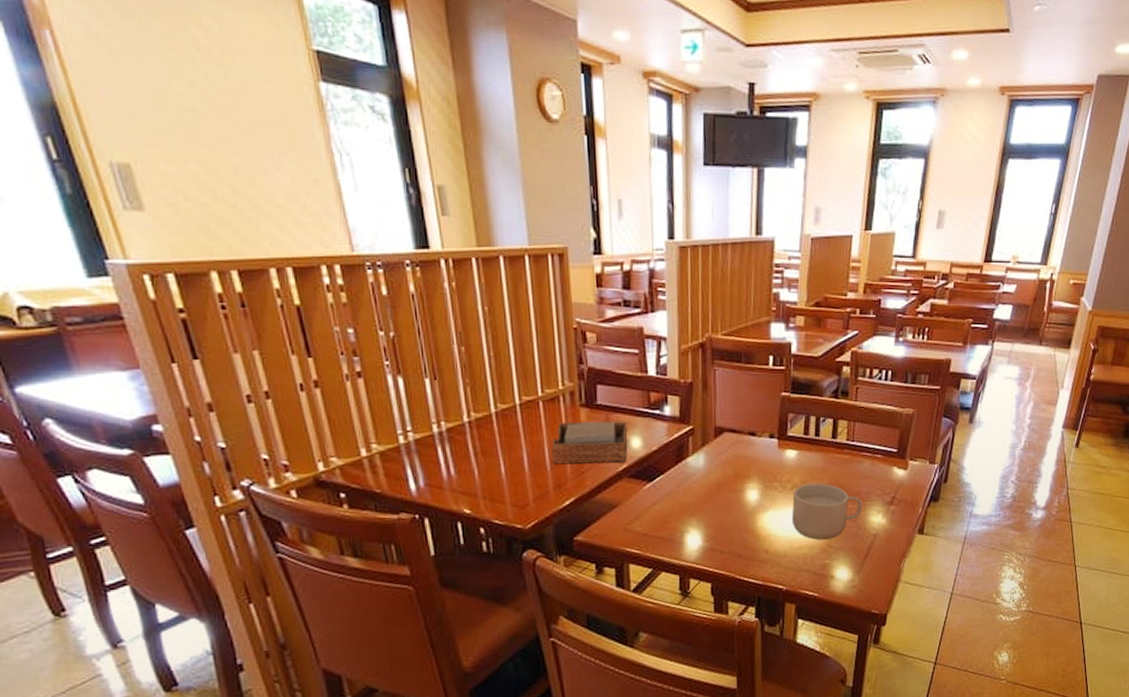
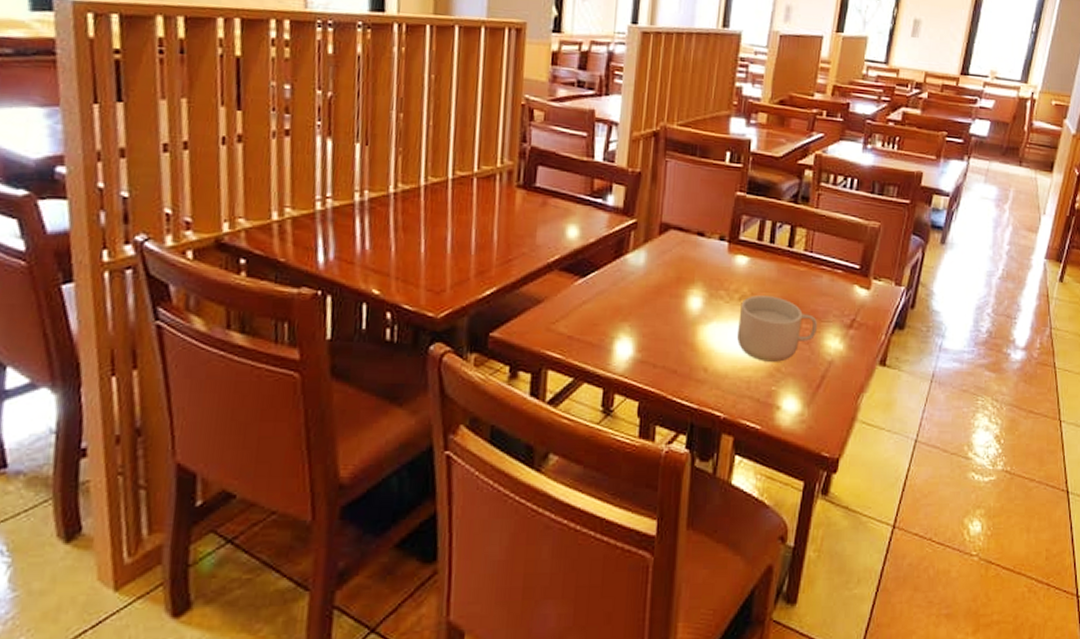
napkin holder: present [551,421,628,465] -> none [477,203,565,254]

